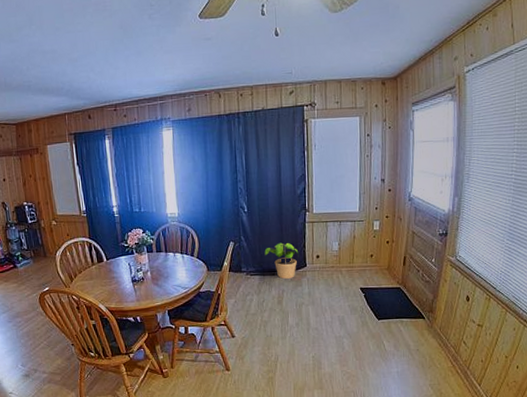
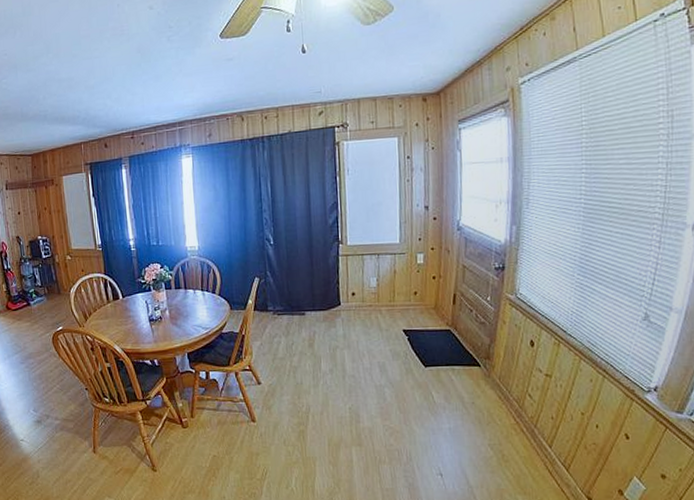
potted plant: present [264,242,299,279] -> none [293,278,332,319]

